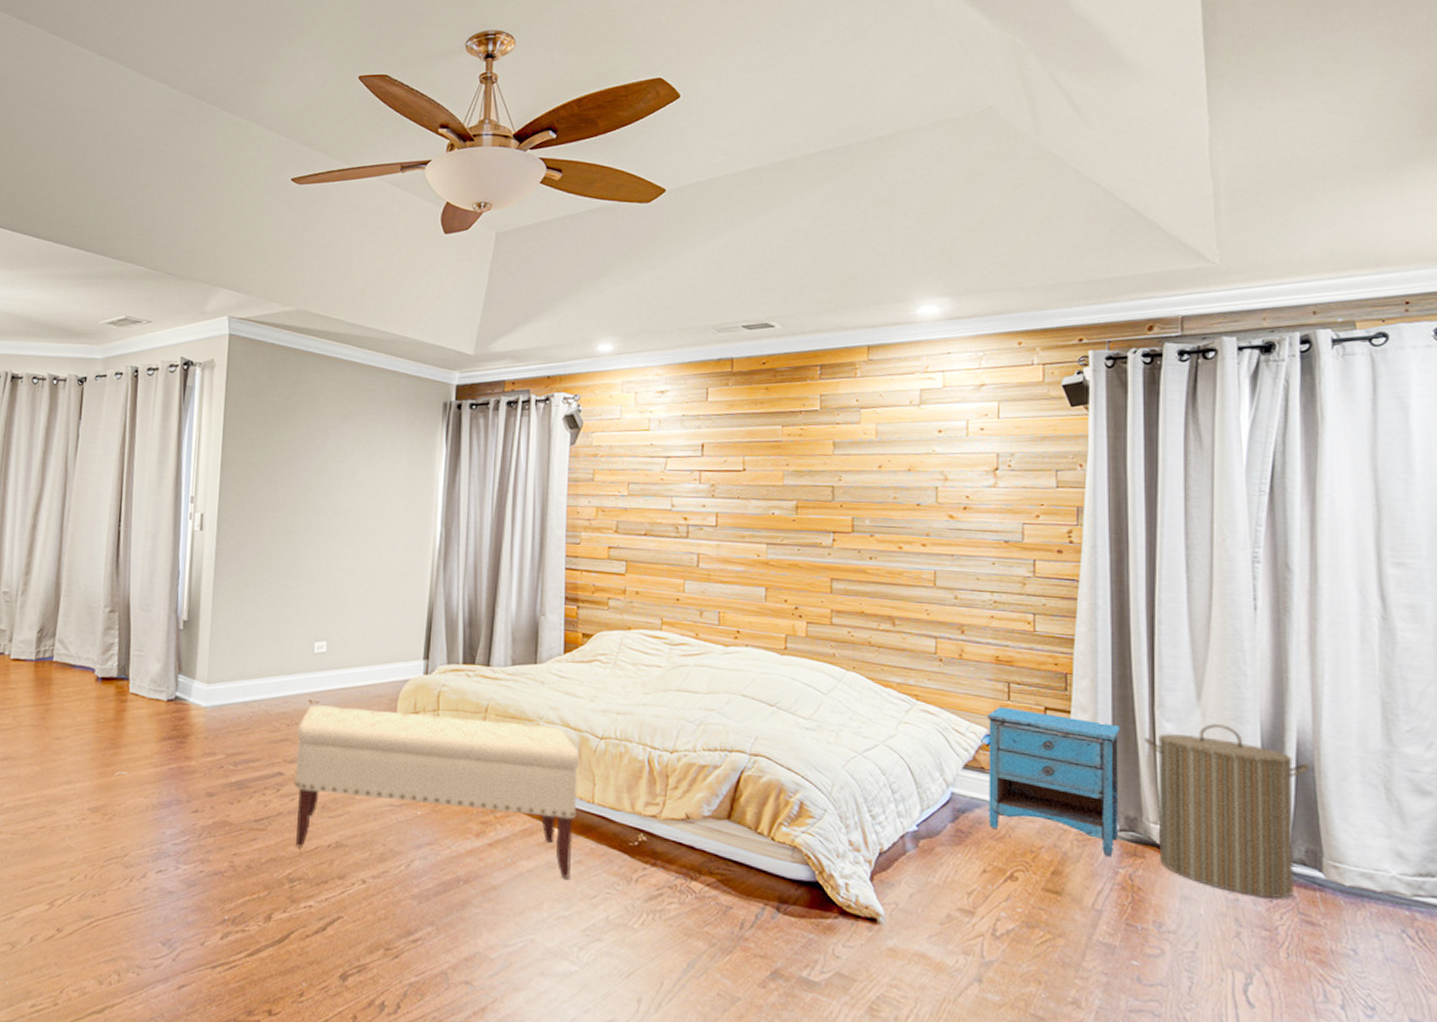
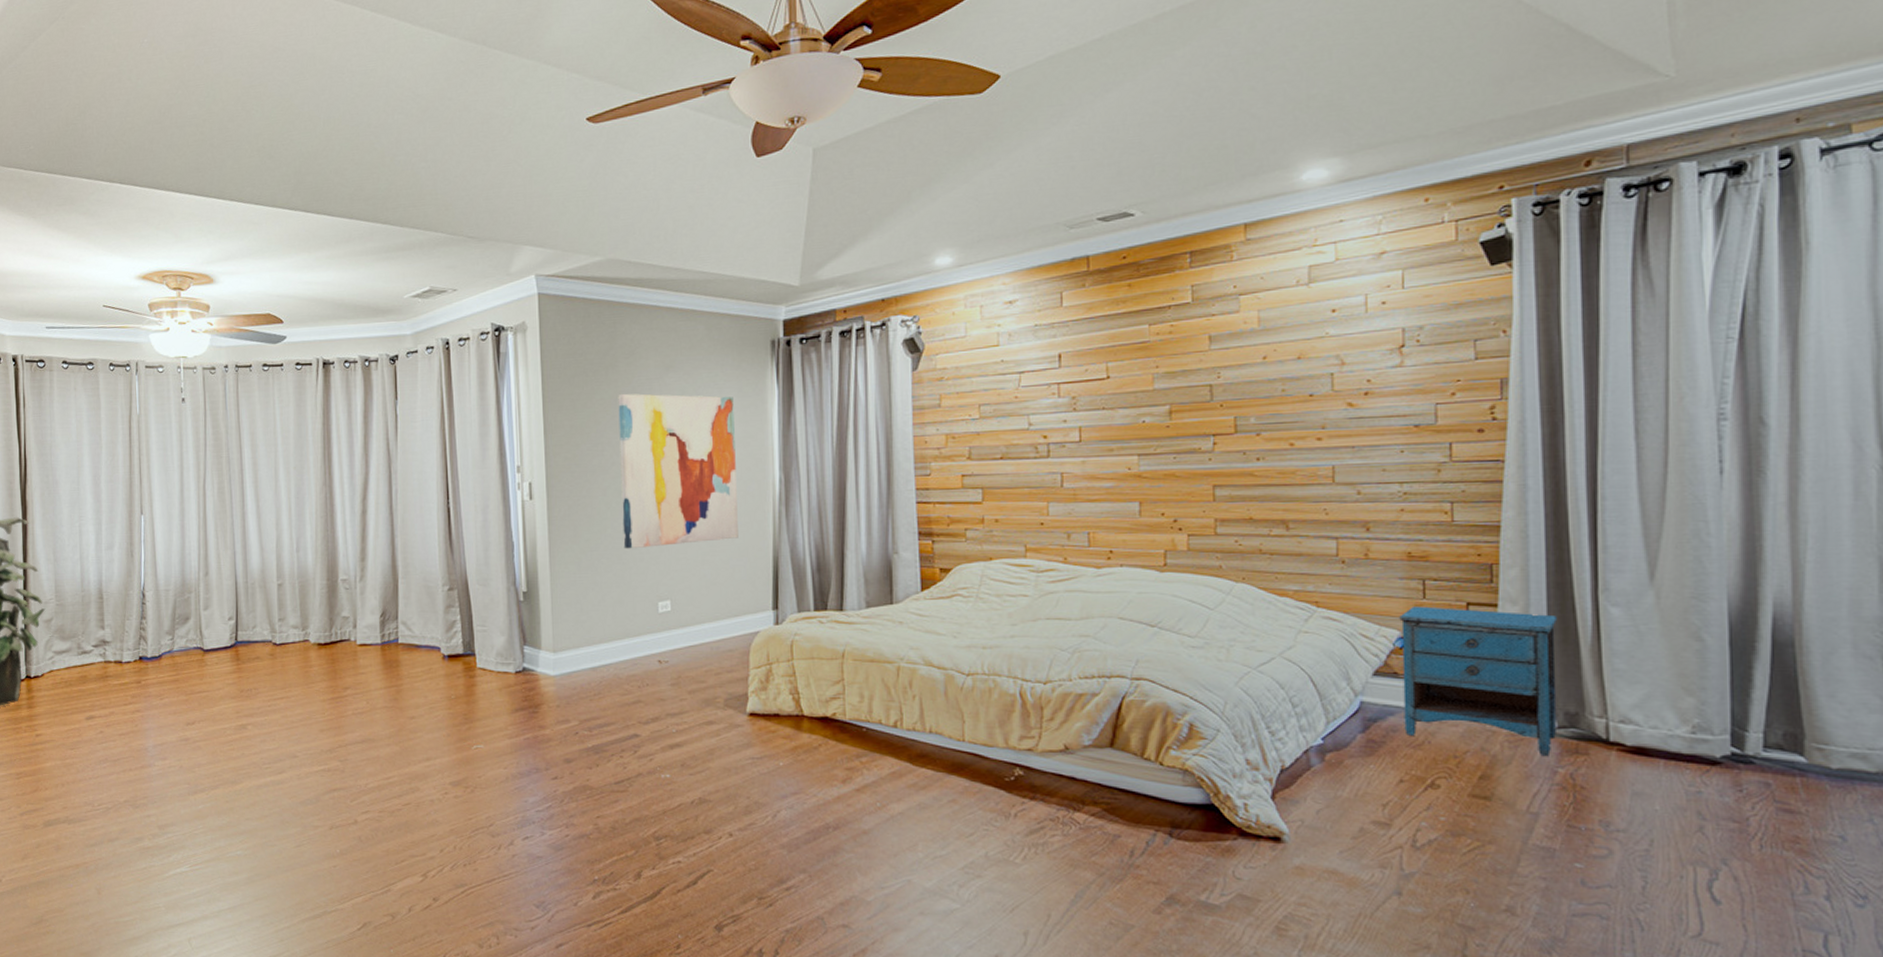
wall art: none [286,437,404,588] -> present [618,393,738,549]
bench: present [294,704,581,878] -> none [649,663,948,818]
laundry hamper: present [1145,724,1310,898] -> none [1586,604,1790,787]

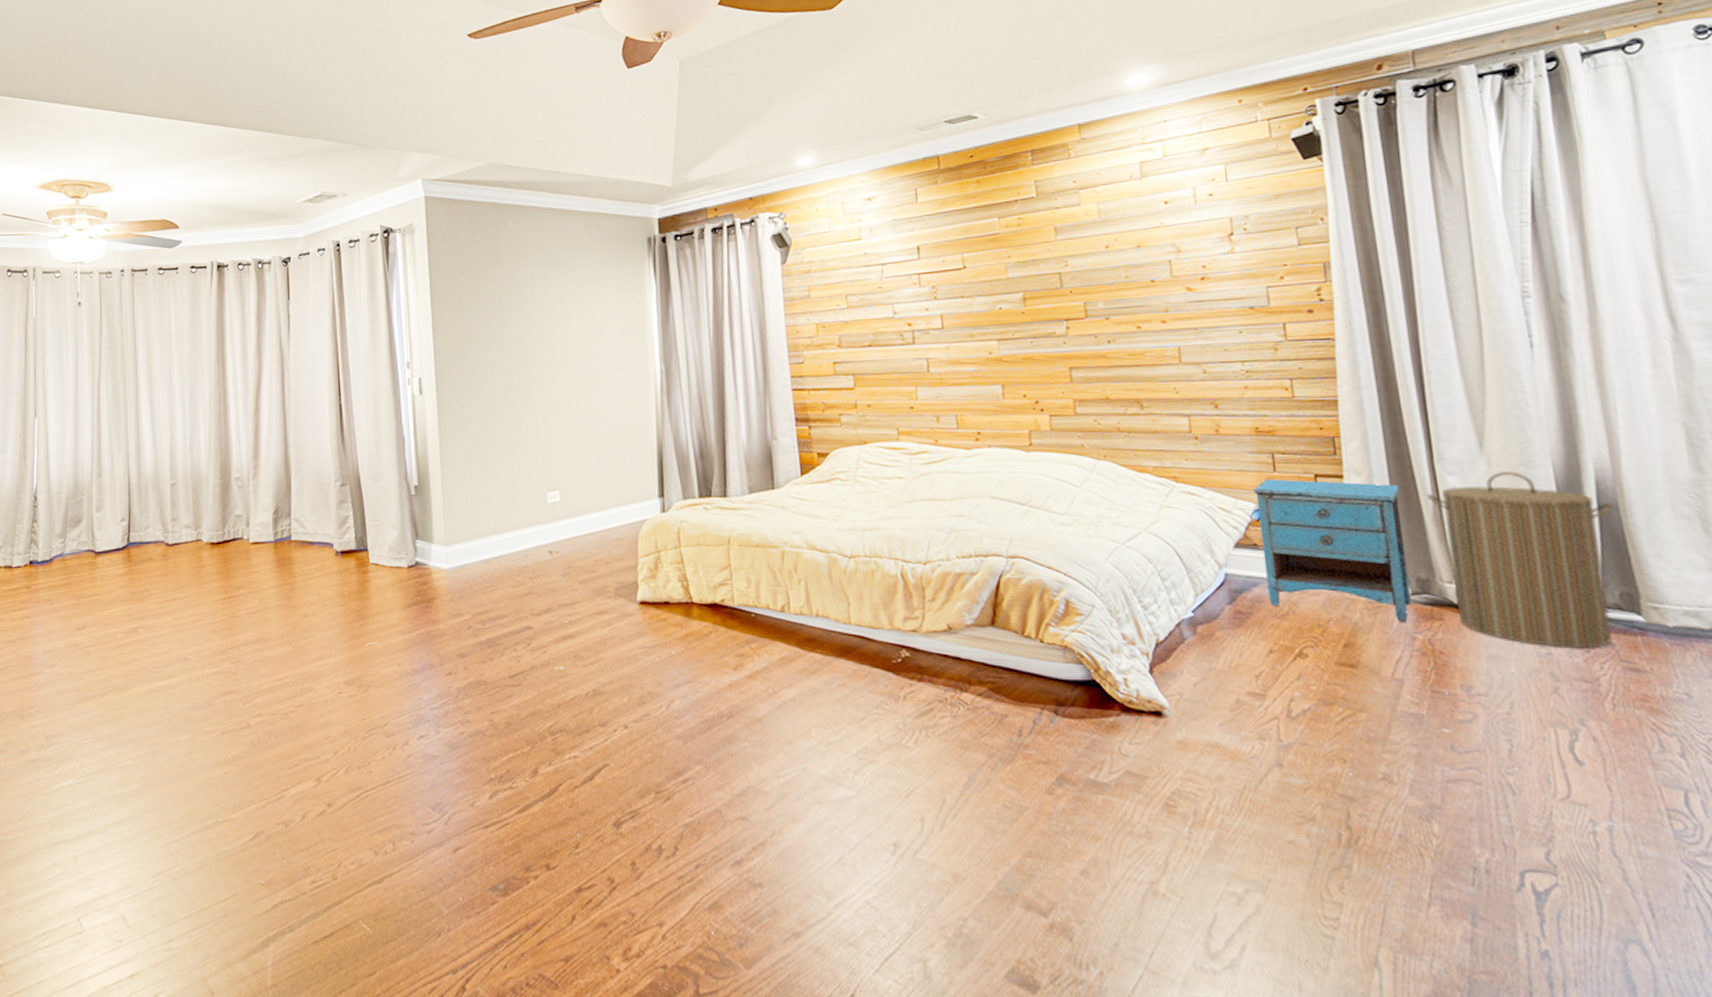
wall art: present [618,393,738,549] -> none [503,290,623,441]
laundry hamper: none [1586,604,1790,787] -> present [1427,471,1614,647]

